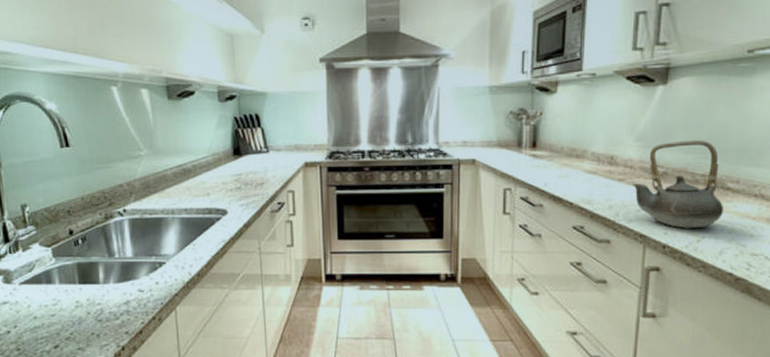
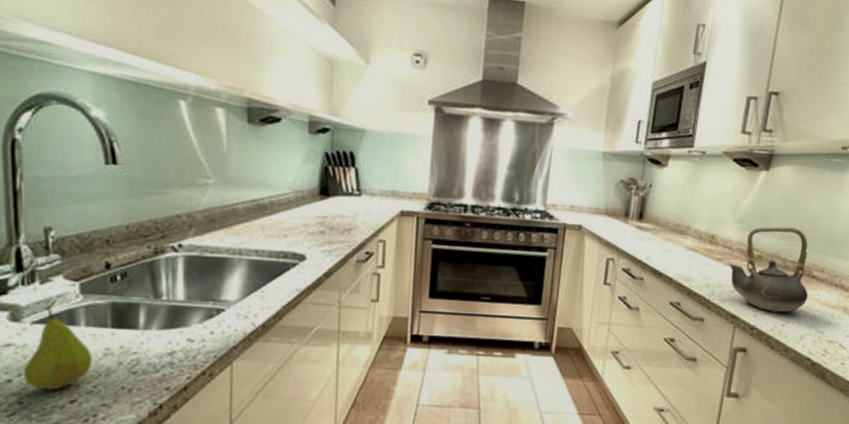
fruit: none [17,270,68,338] -> present [22,307,93,390]

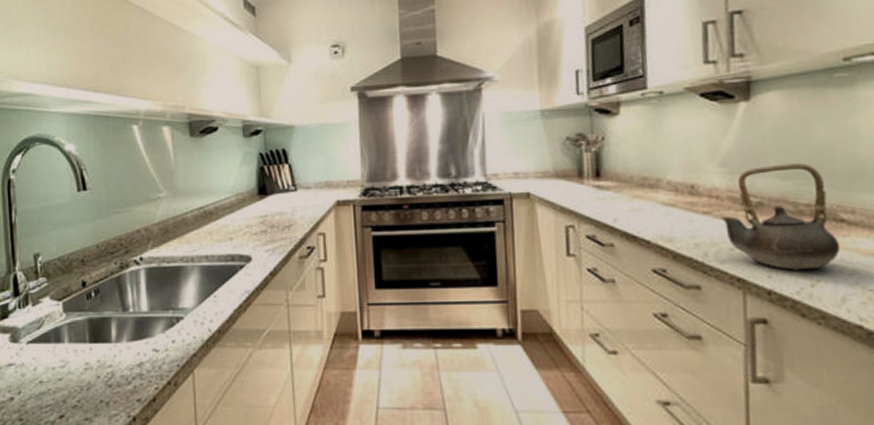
fruit: present [22,307,93,390] -> none [21,327,76,406]

